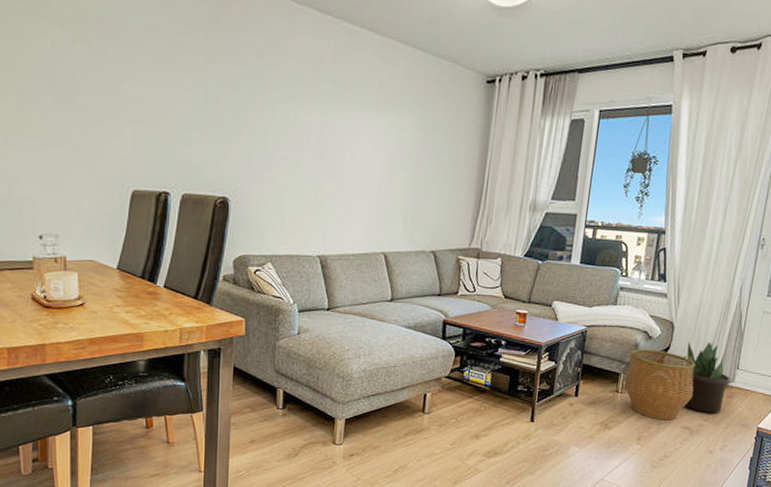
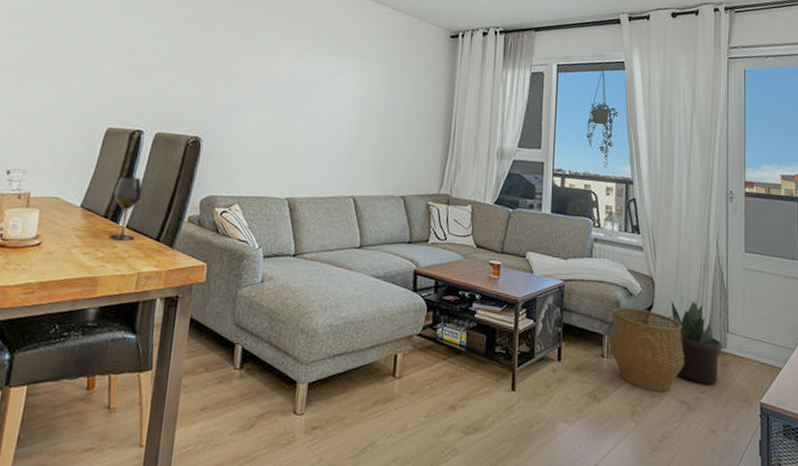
wineglass: none [148,238,176,300] -> present [108,176,143,241]

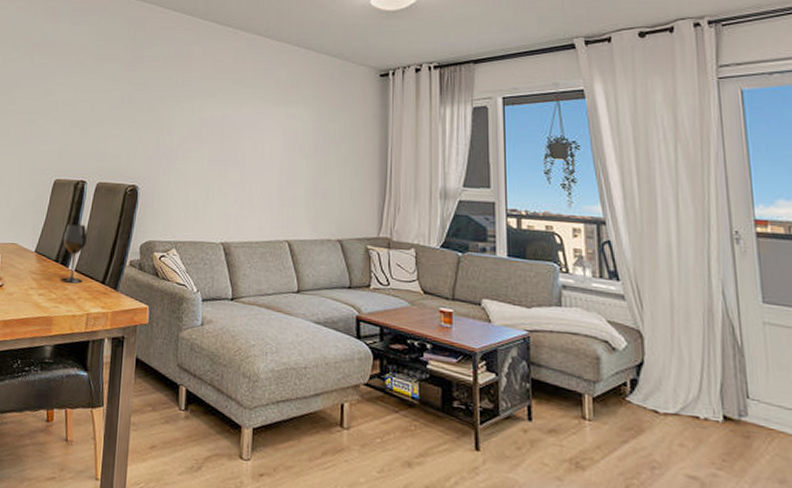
basket: present [608,307,684,393] -> none [589,363,691,465]
planter: present [671,300,722,385] -> none [666,357,741,460]

